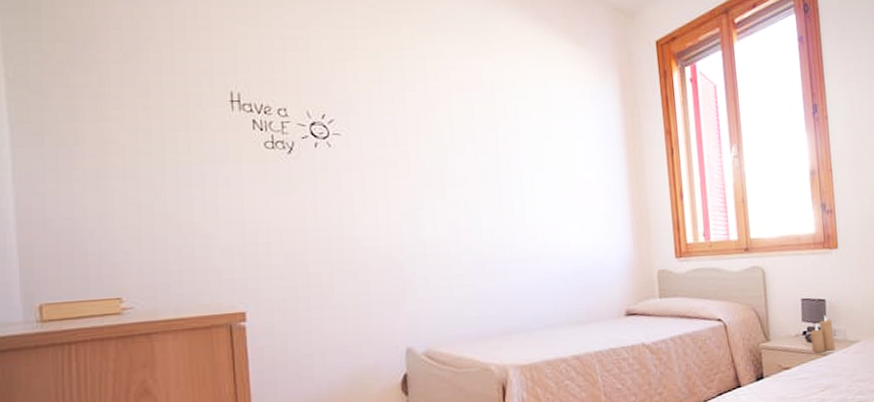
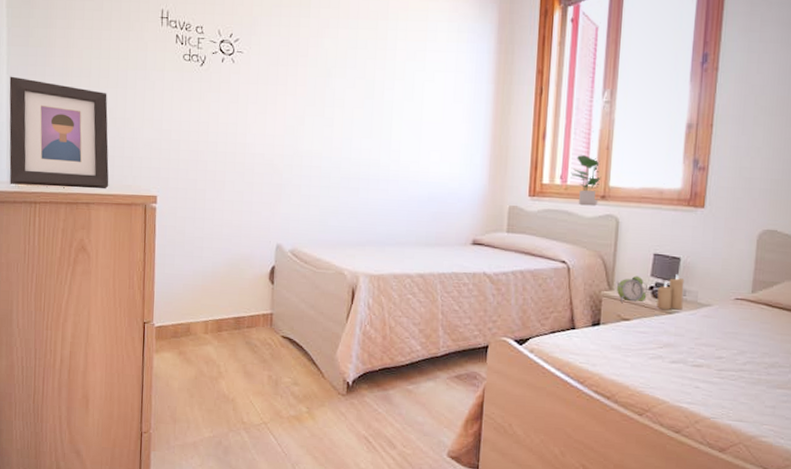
picture frame: none [17,185,177,325] -> present [9,76,109,190]
potted plant: none [714,210,743,261] -> present [572,155,601,206]
alarm clock: none [772,323,802,352] -> present [616,276,647,303]

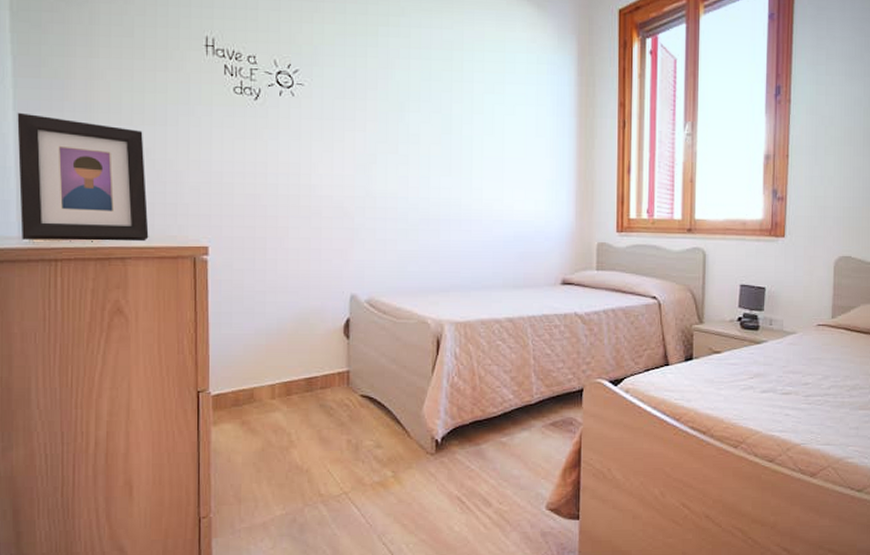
potted plant: present [572,155,601,206] -> none [658,188,687,240]
alarm clock: present [616,276,647,303] -> none [706,308,736,335]
candle: present [657,274,685,311] -> none [745,304,770,341]

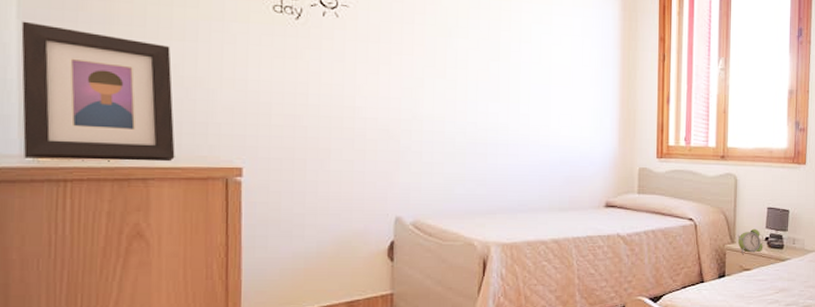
alarm clock: none [706,308,736,335] -> present [737,228,764,254]

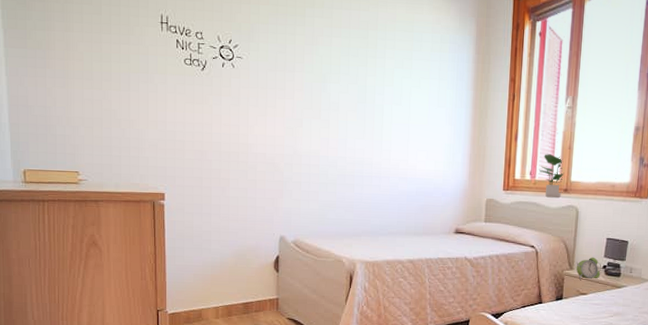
picture frame: present [21,21,175,162] -> none [9,77,117,188]
potted plant: none [695,118,720,166] -> present [540,154,564,198]

